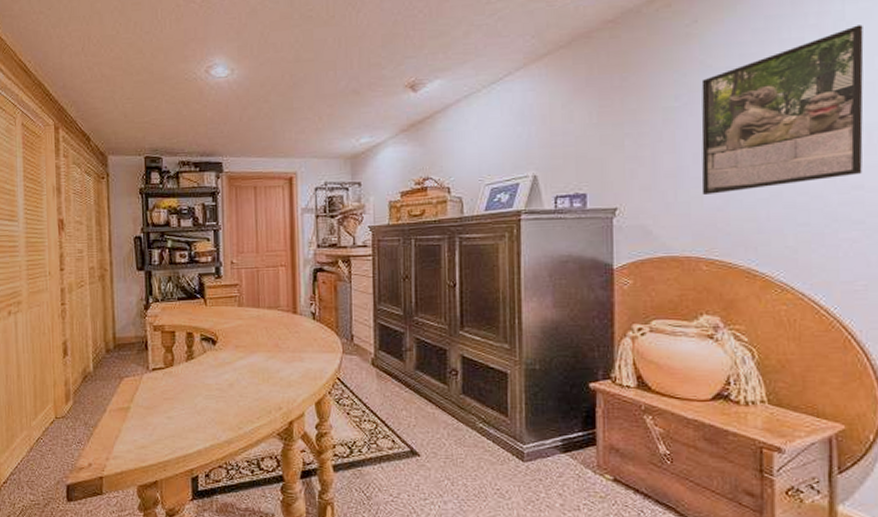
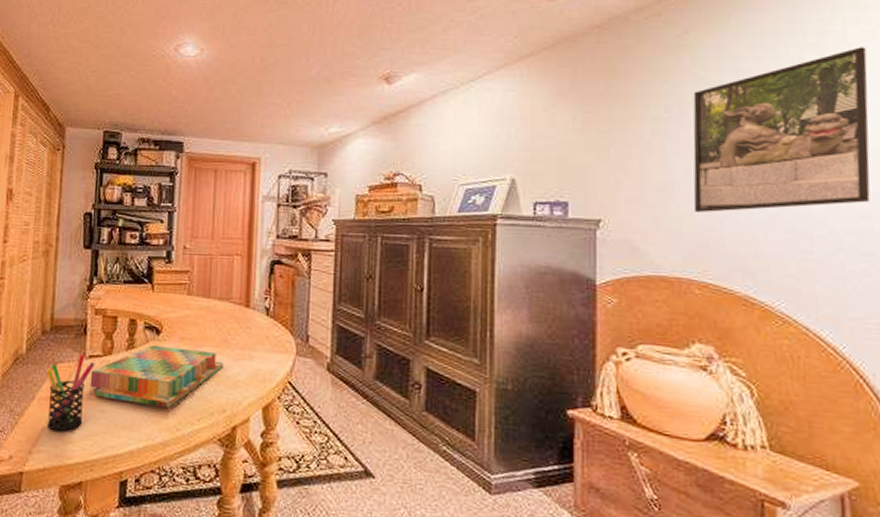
pen holder: none [114,368,159,439] -> present [46,354,95,432]
board game: none [155,354,277,409] -> present [90,344,223,408]

